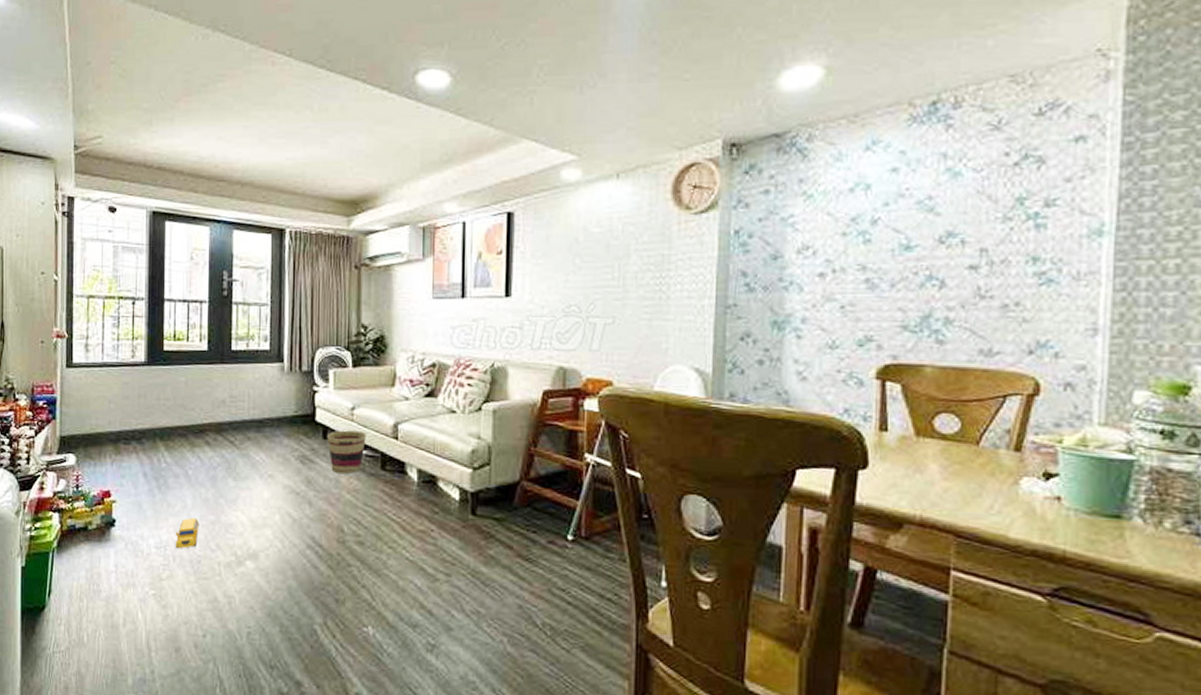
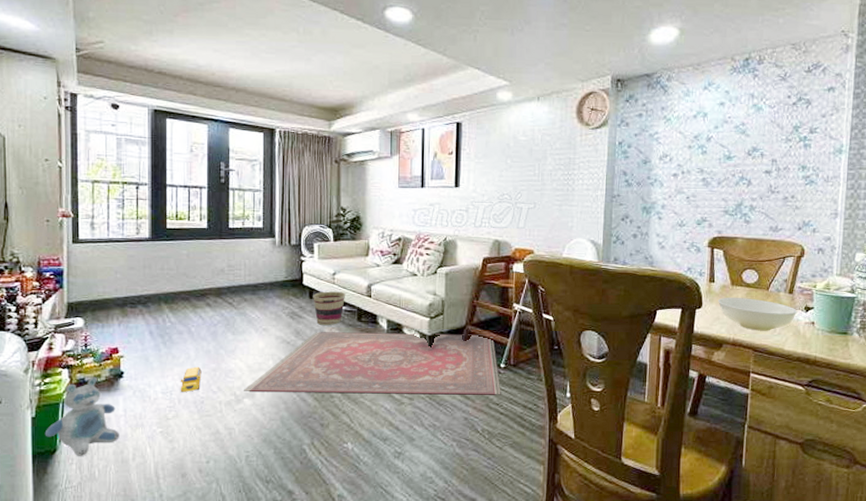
polar bear: none [34,523,110,617] -> present [44,377,119,456]
area rug: none [246,481,568,578] -> present [244,332,501,395]
bowl: none [894,454,1031,508] -> present [718,297,798,331]

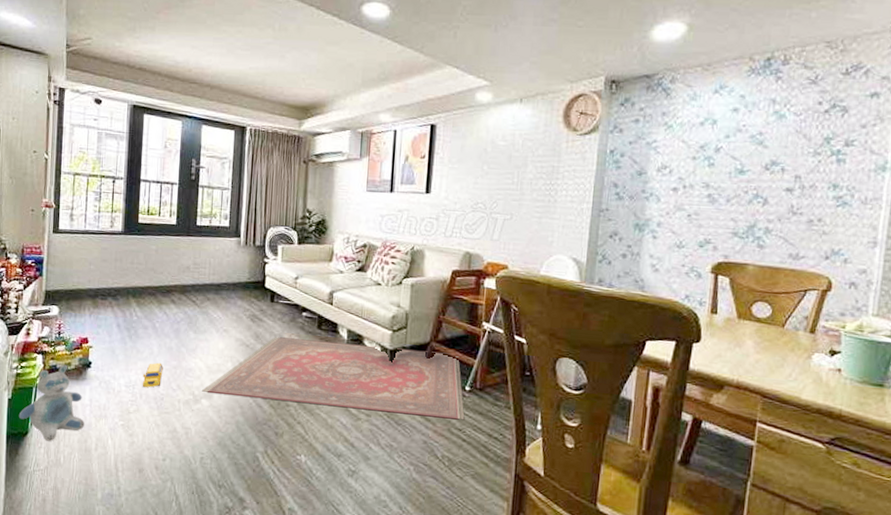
basket: present [313,291,345,325] -> none [274,295,307,331]
bowl: present [718,297,798,331] -> none [720,332,820,375]

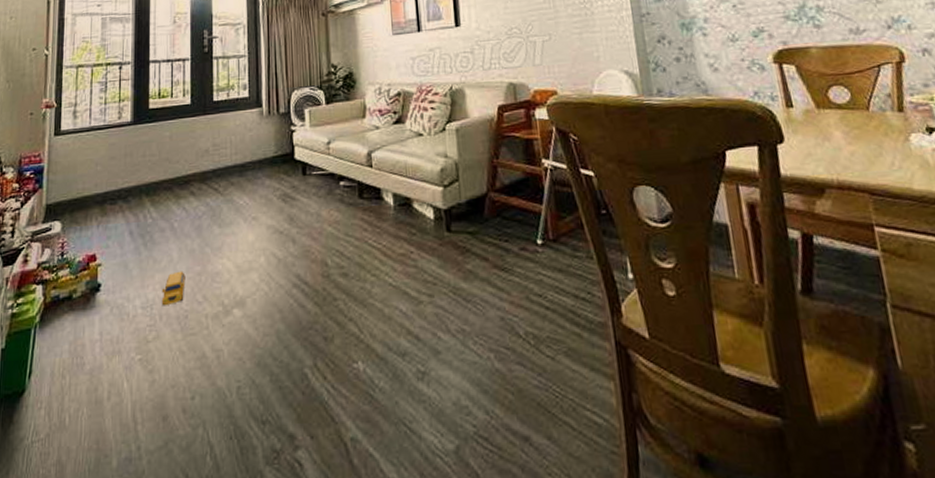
polar bear: present [18,364,84,441] -> none [13,292,94,398]
area rug: present [202,337,465,420] -> none [233,202,543,299]

